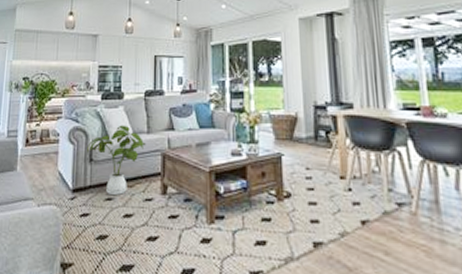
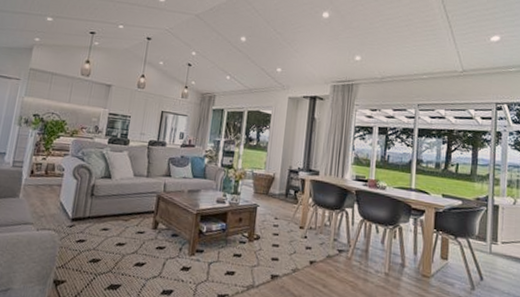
house plant: present [86,125,146,196] -> none [88,167,145,227]

